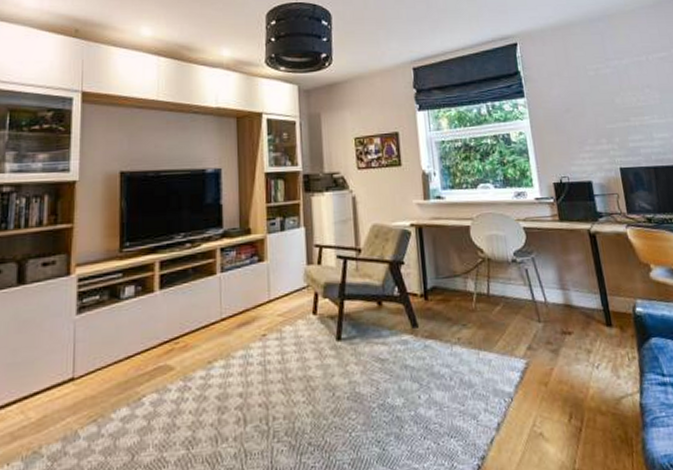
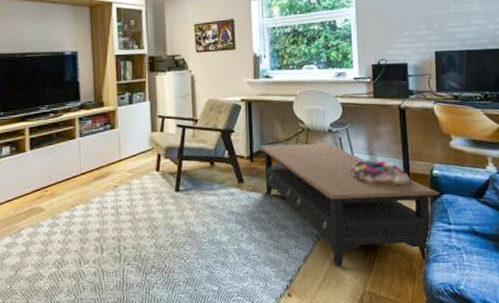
coffee table: none [434,275,647,436] -> present [259,142,439,266]
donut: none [540,295,611,329] -> present [349,159,410,187]

